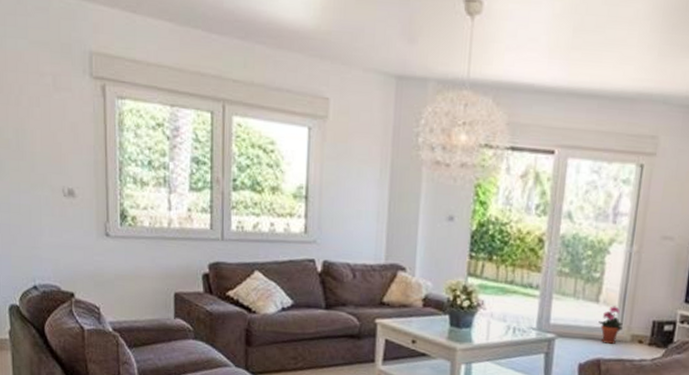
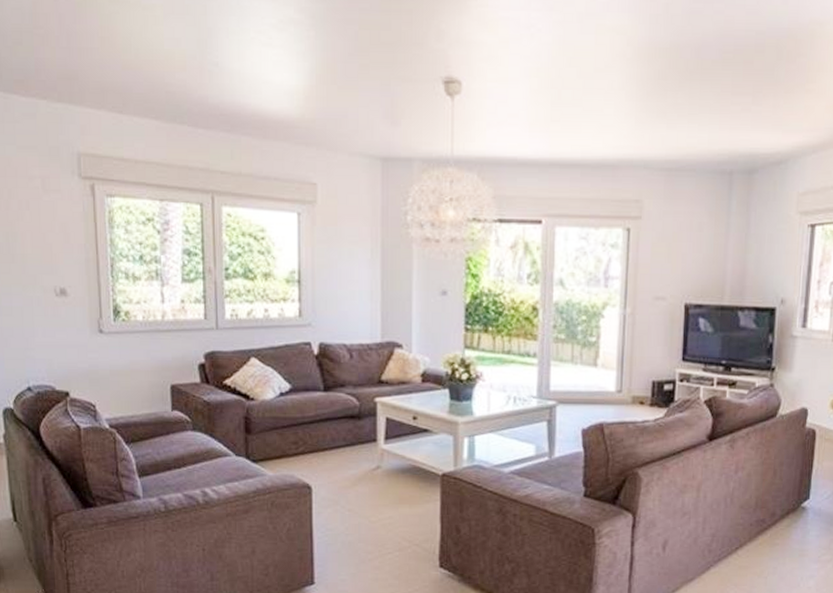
potted plant: present [598,306,623,344] -> none [598,369,623,407]

